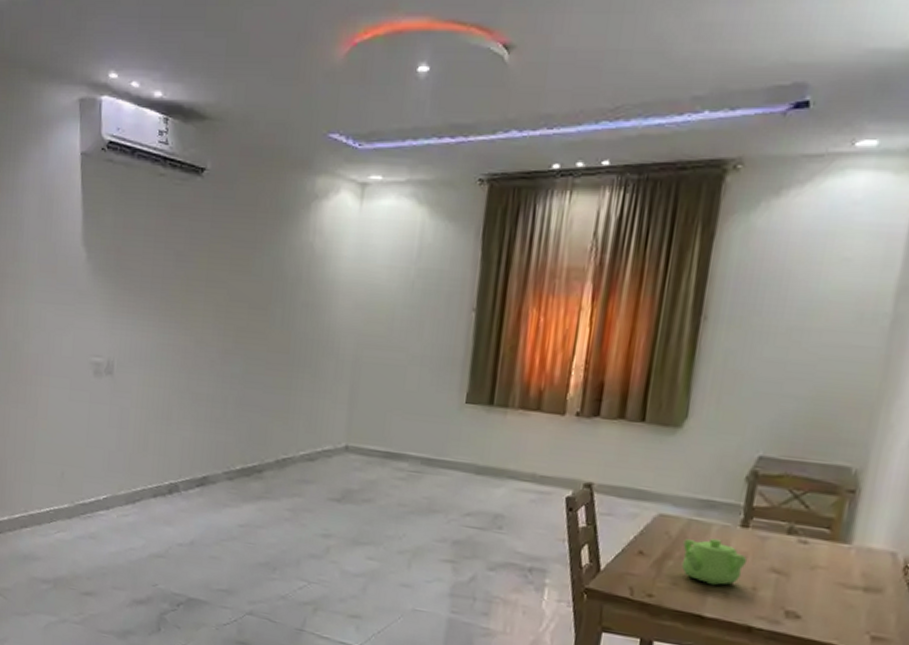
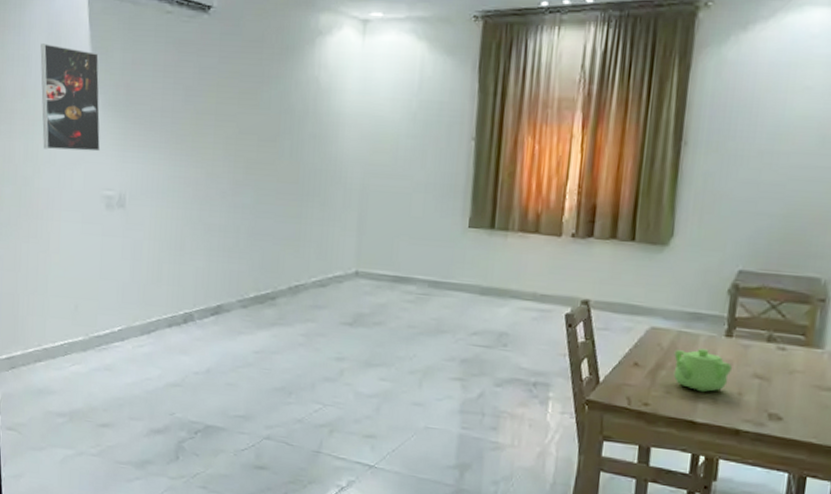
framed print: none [32,206,91,317] -> present [40,43,101,152]

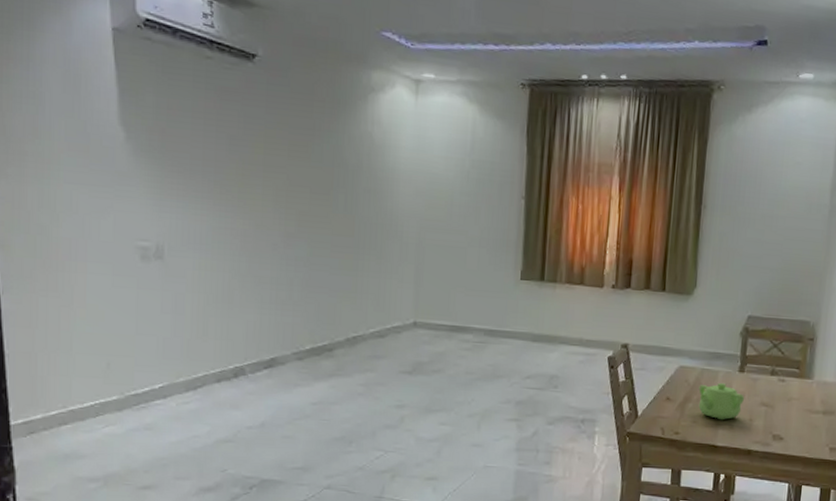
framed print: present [40,43,101,152] -> none [55,80,133,200]

